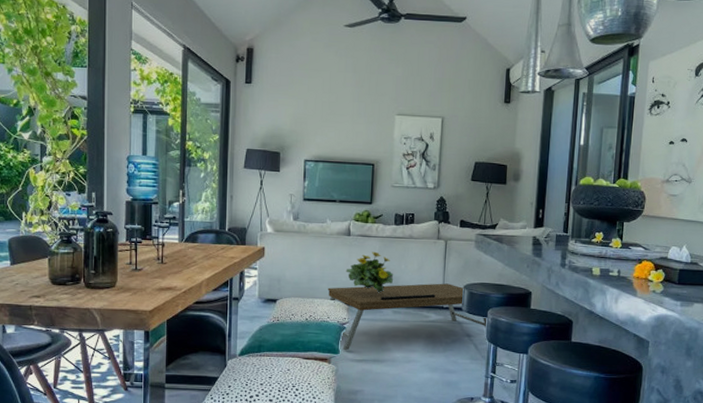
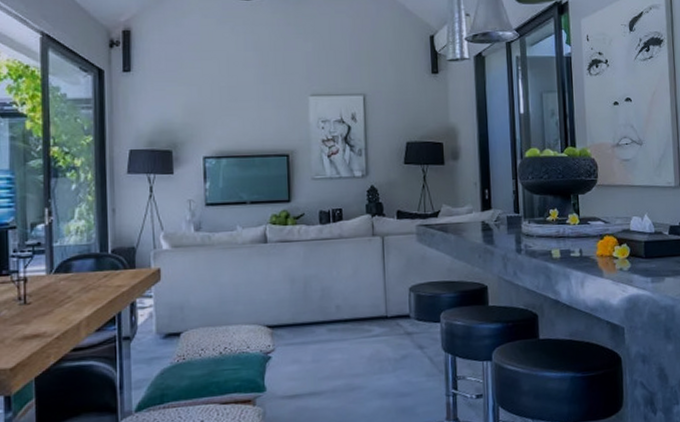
coffee table: present [327,283,489,351] -> none [244,287,442,387]
flowering plant: present [345,251,394,293] -> none [265,259,325,309]

